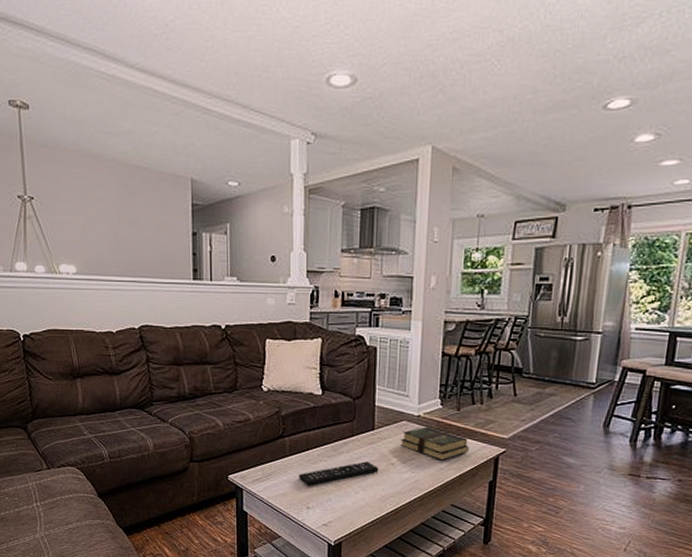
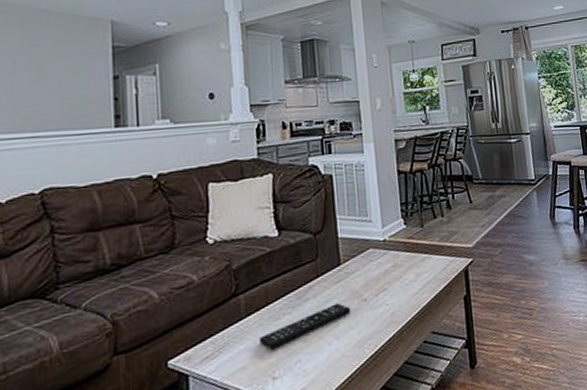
book: present [401,427,469,461] -> none [370,250,439,285]

